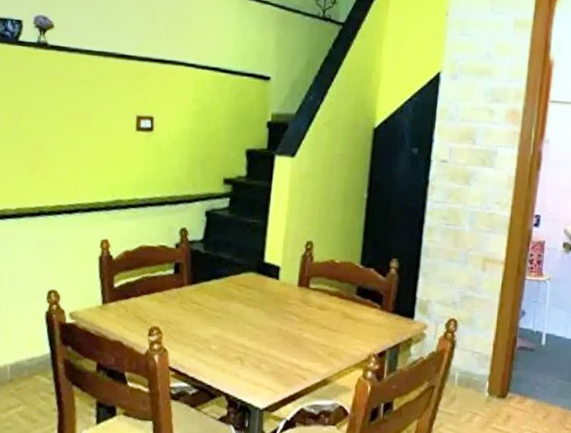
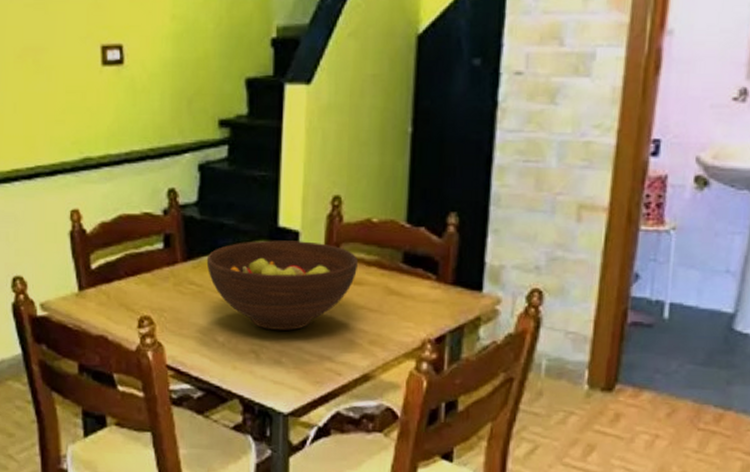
fruit bowl: none [207,272,324,343] -> present [206,240,359,331]

